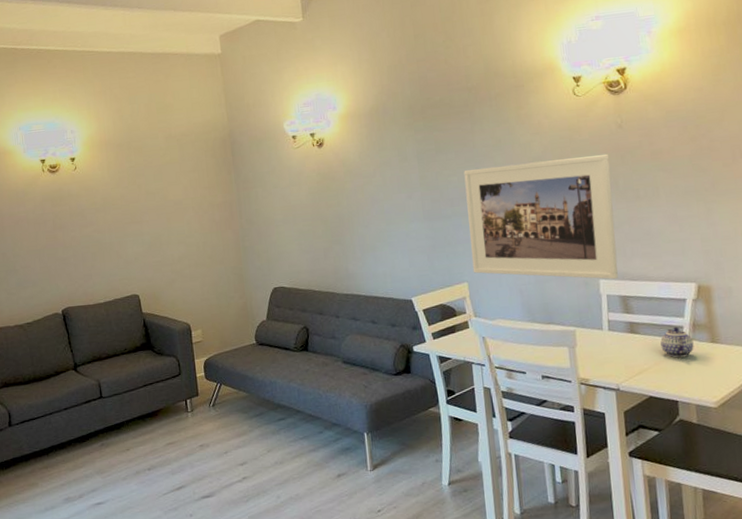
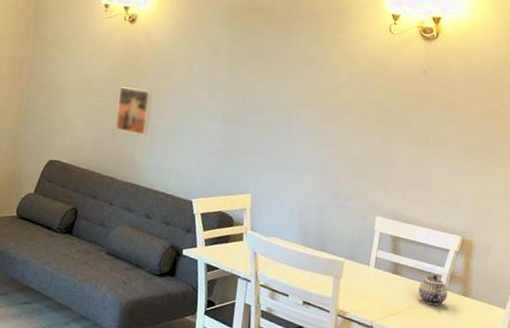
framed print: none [322,205,357,249] -> present [116,87,153,136]
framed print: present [464,153,618,280] -> none [259,81,410,219]

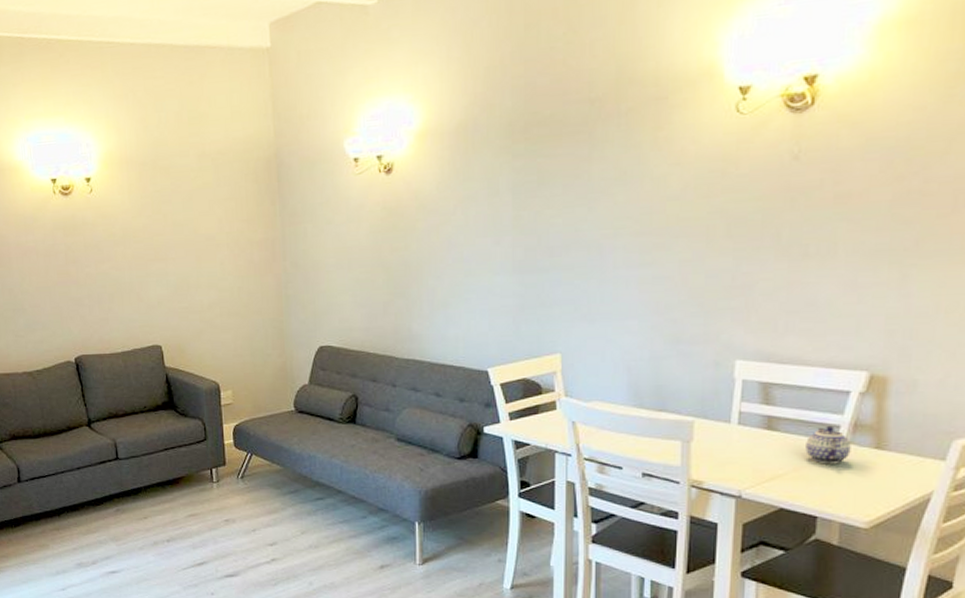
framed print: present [116,87,153,136] -> none [384,250,425,304]

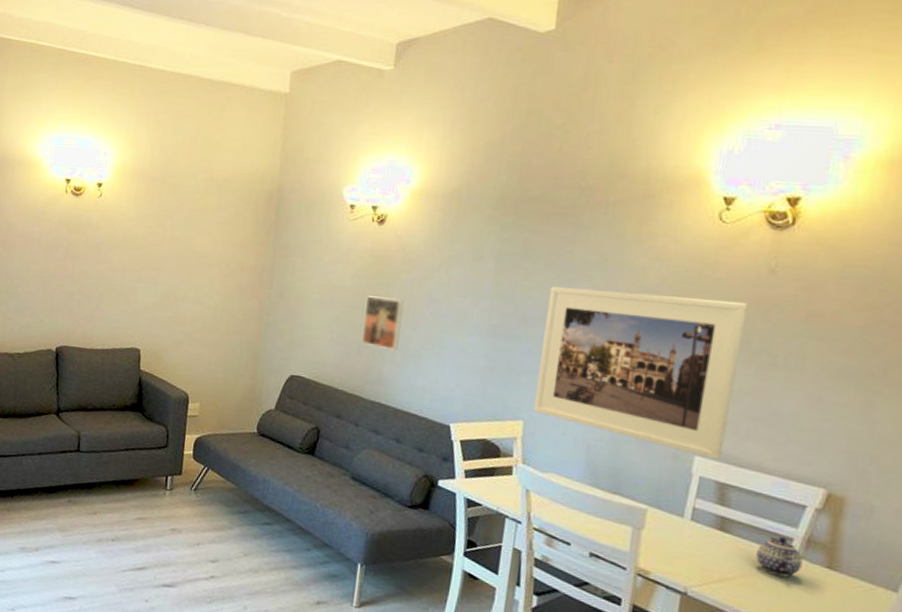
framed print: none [384,250,425,304] -> present [362,296,404,351]
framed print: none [569,194,775,361] -> present [533,286,748,461]

